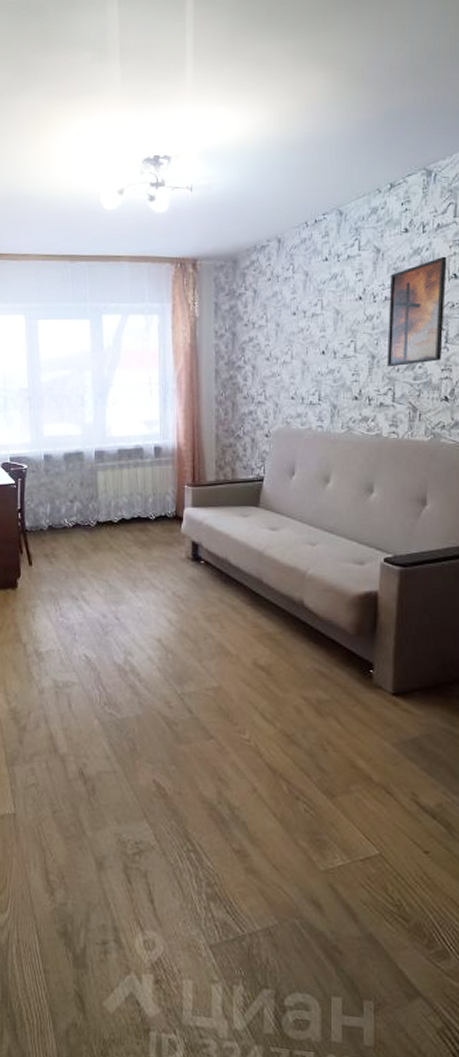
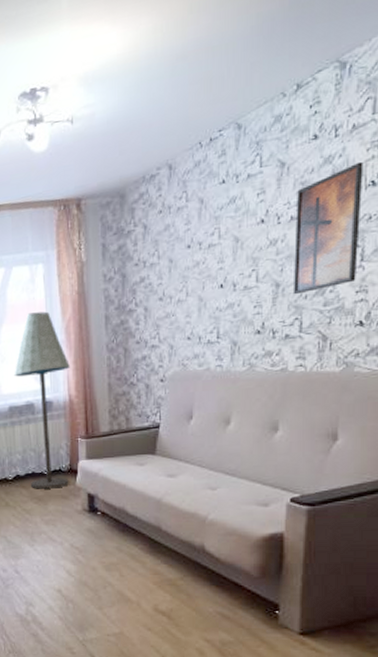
floor lamp: none [124,360,180,534] -> present [14,311,70,489]

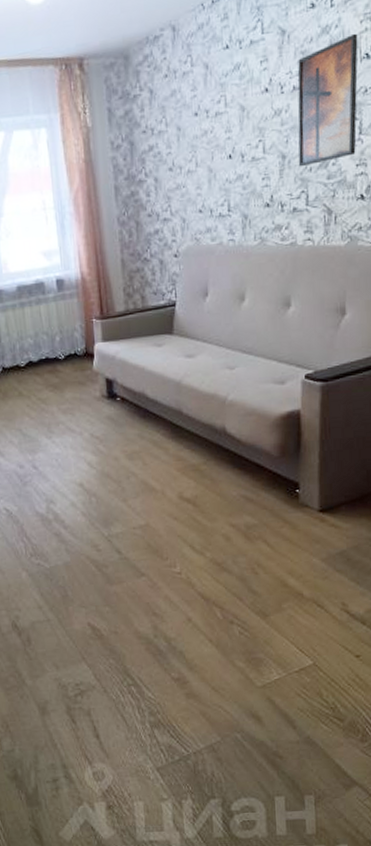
floor lamp: present [14,311,70,489] -> none [20,180,86,376]

